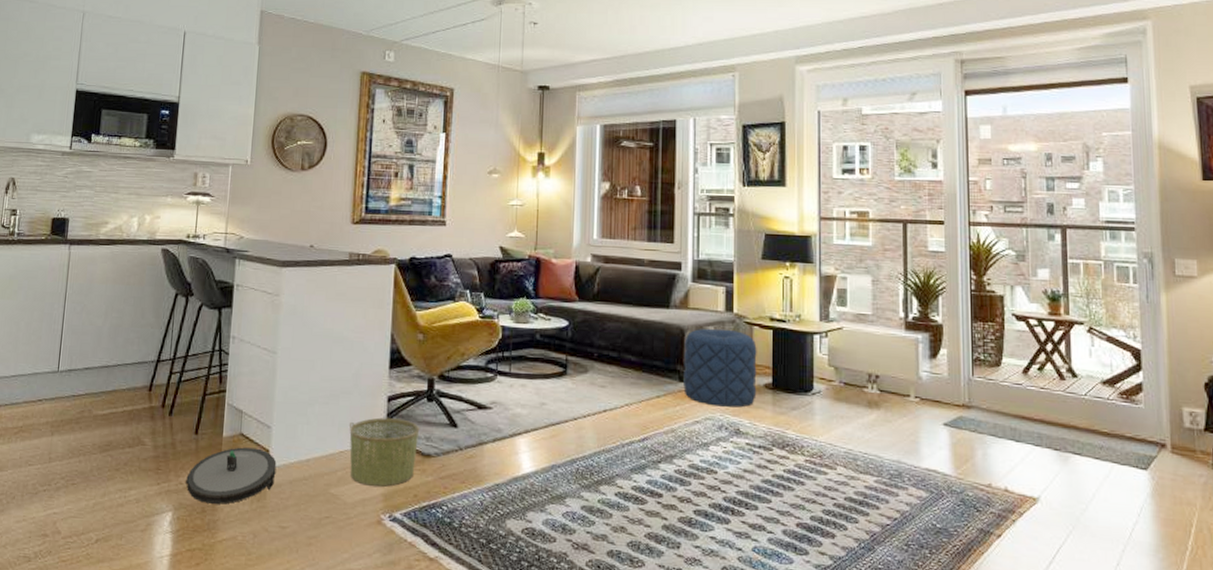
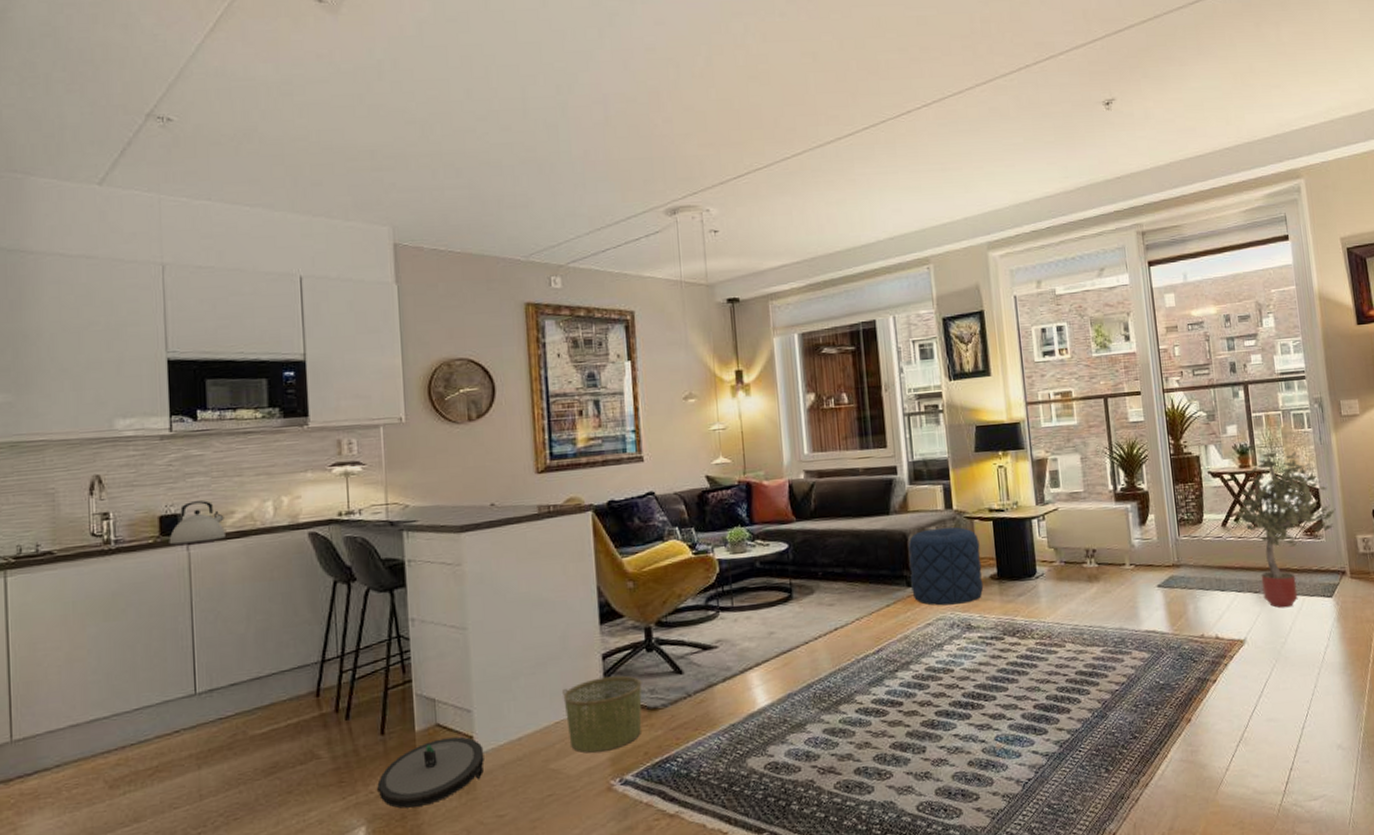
kettle: none [56,209,100,244] -> present [169,500,225,545]
potted tree: none [1041,303,1160,473] -> present [1237,451,1336,608]

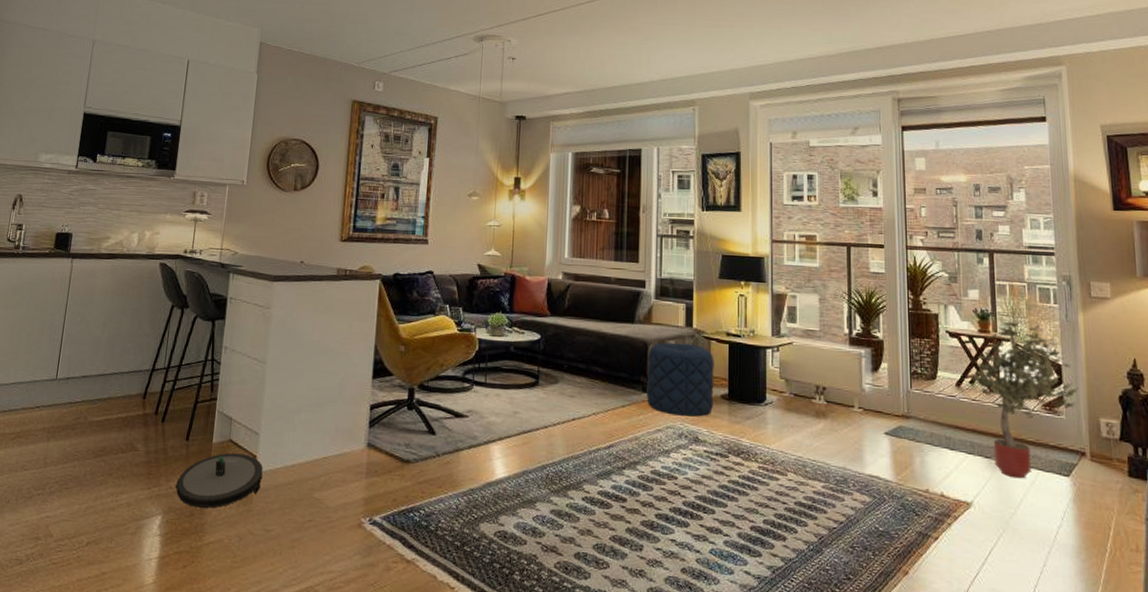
kettle: present [169,500,225,545] -> none [59,225,102,258]
basket: present [561,675,644,753] -> none [333,425,401,491]

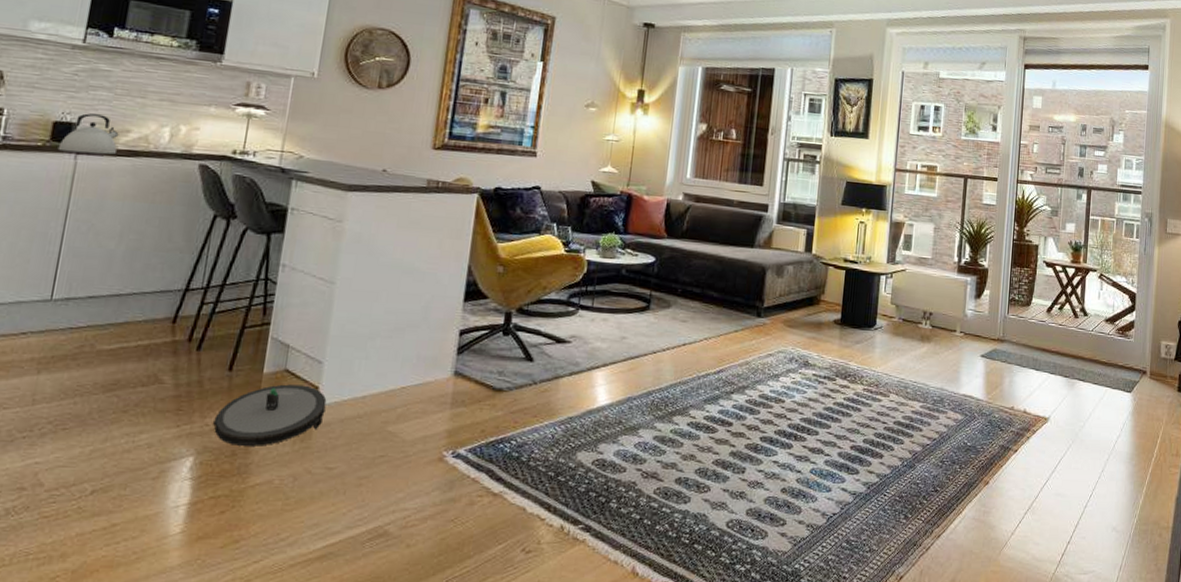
kettle: none [59,225,102,258] -> present [57,113,119,155]
pouf: present [647,342,714,417] -> none [760,267,830,341]
potted tree: present [973,321,1079,479] -> none [1062,253,1147,395]

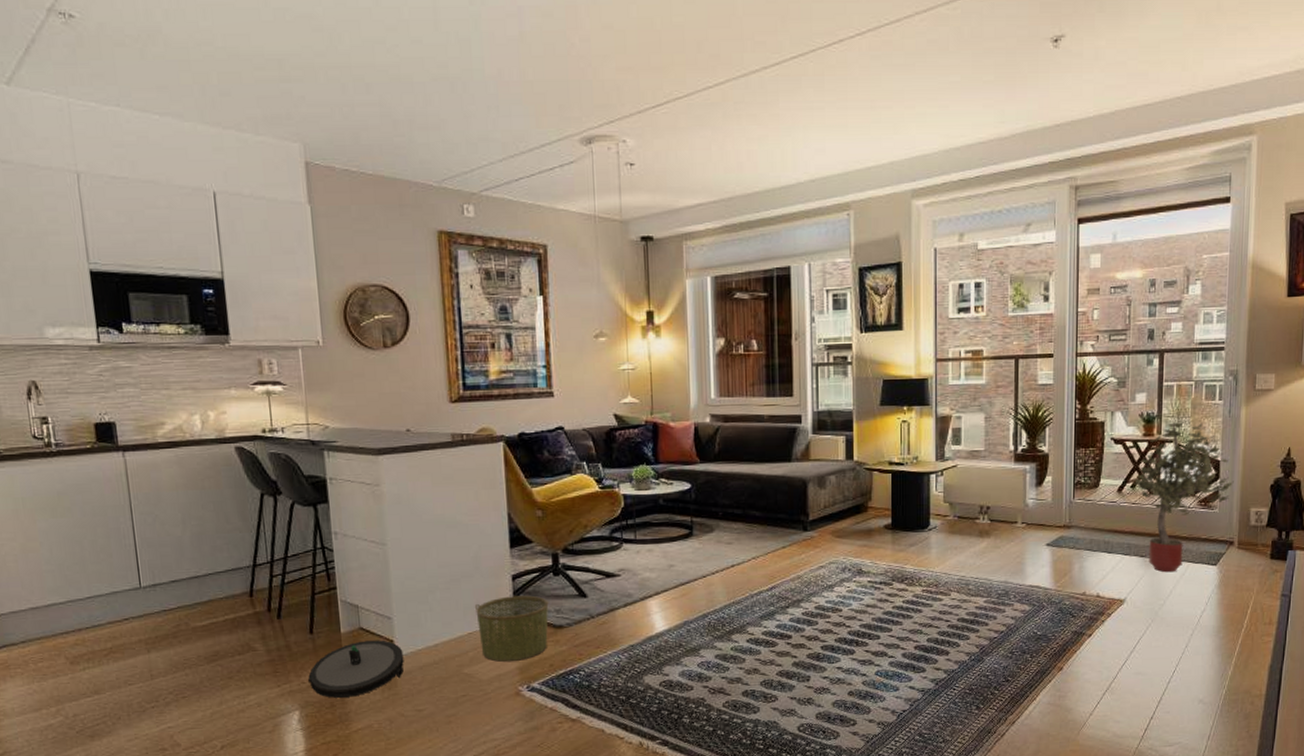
kettle: present [57,113,119,155] -> none [105,411,158,451]
basket: none [411,352,494,423] -> present [474,595,550,662]
potted tree: none [1062,253,1147,395] -> present [1134,422,1234,573]

